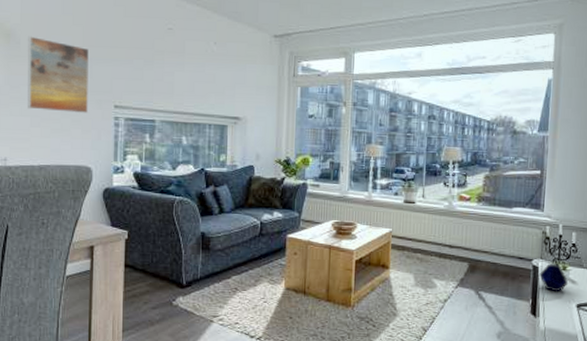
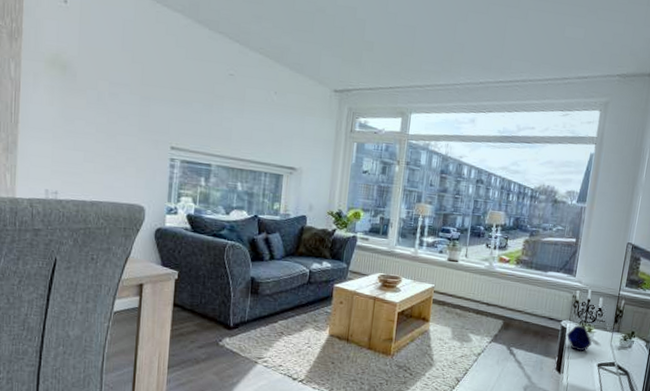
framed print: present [28,36,89,113] -> none [82,69,147,152]

